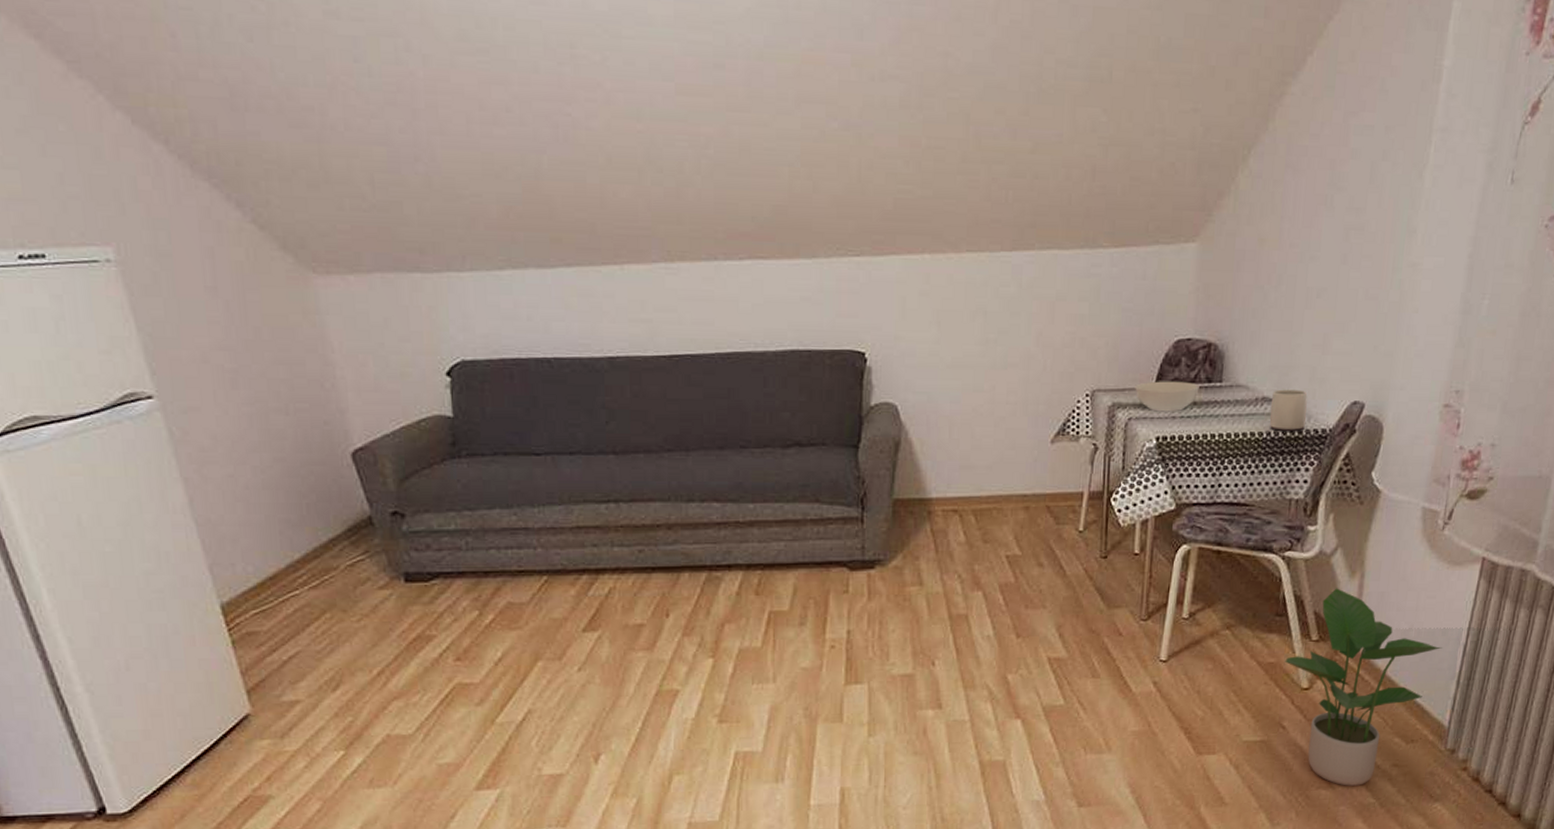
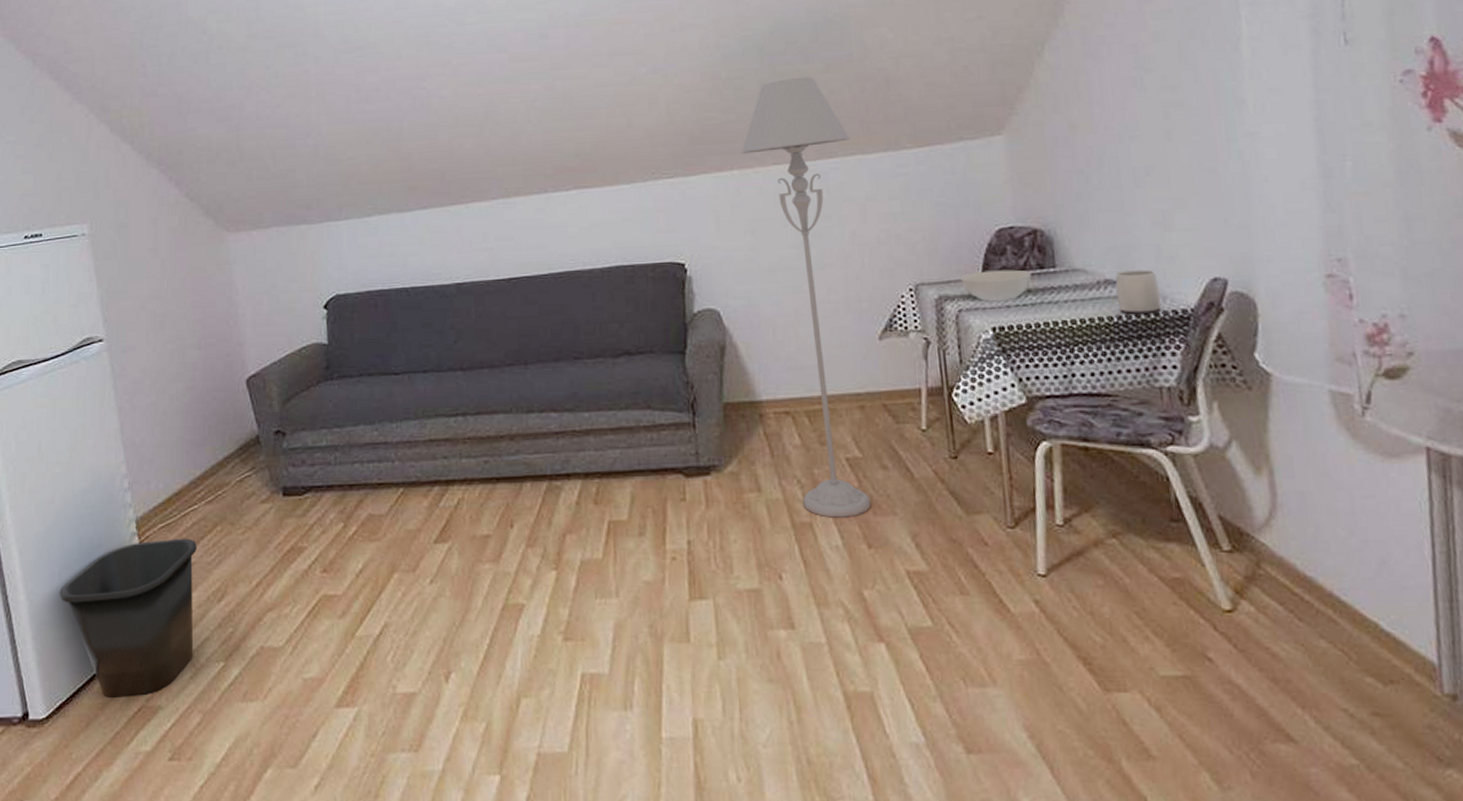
waste bin: none [128,625,307,789] -> present [59,538,197,697]
floor lamp: none [934,154,1049,610] -> present [741,76,871,518]
potted plant: present [1285,588,1442,786] -> none [1194,487,1401,740]

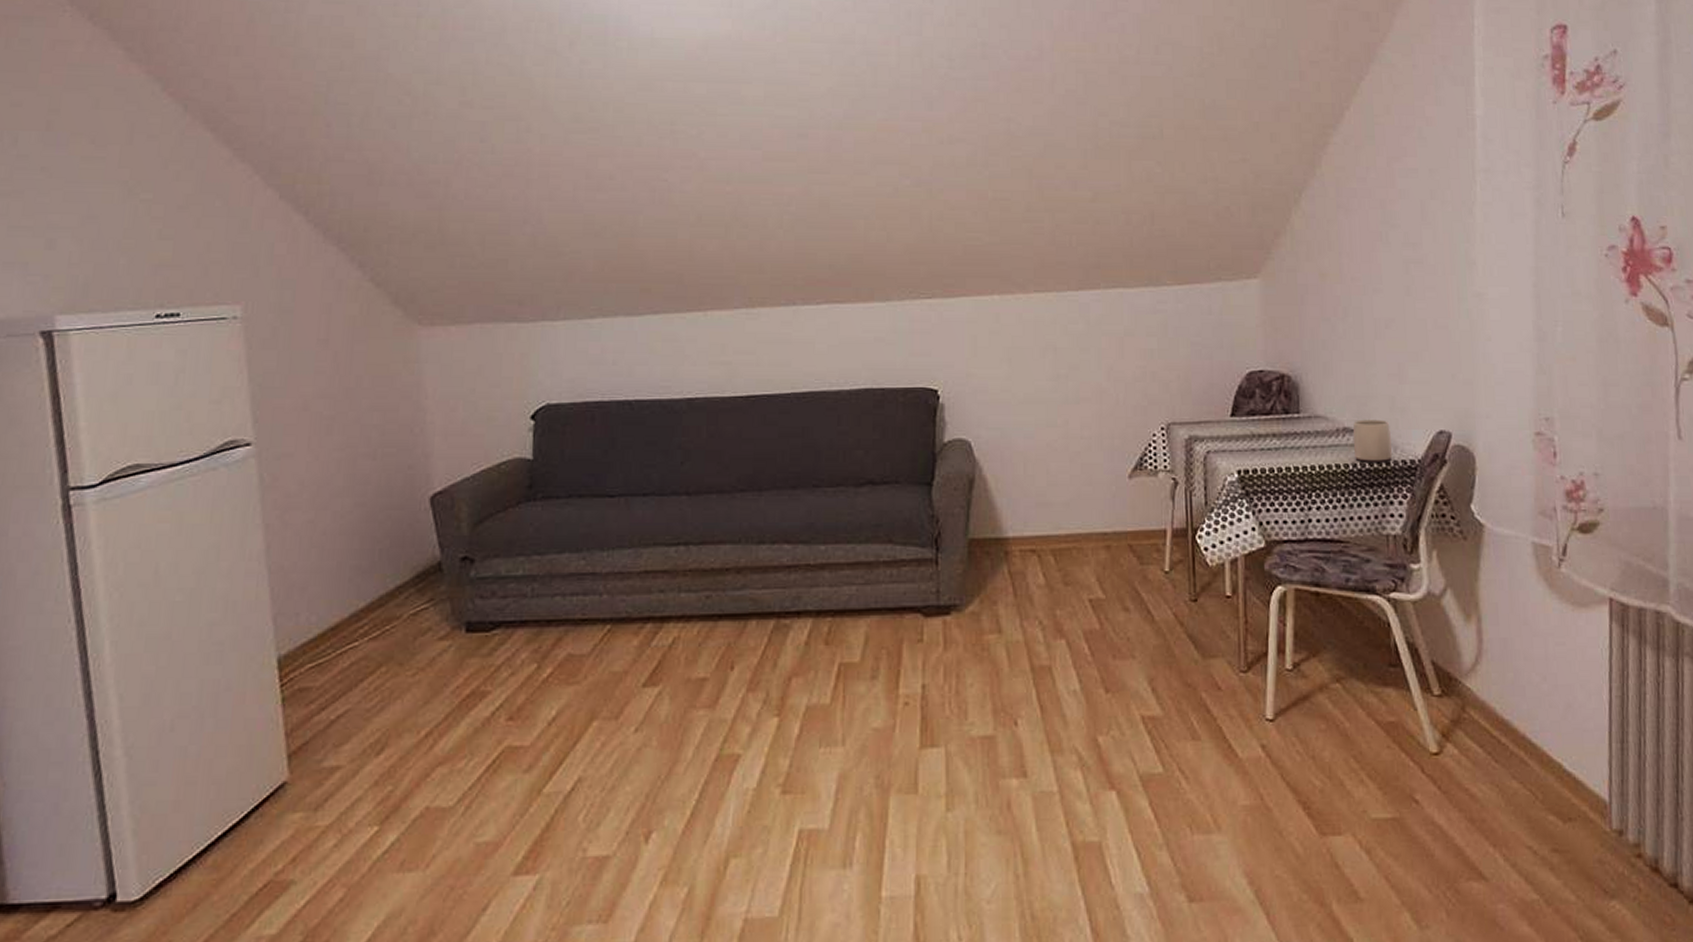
waste bin: present [59,538,197,697] -> none [169,680,354,872]
floor lamp: present [741,76,871,518] -> none [1003,204,1113,661]
bowl: present [960,269,1032,302] -> none [1210,413,1277,445]

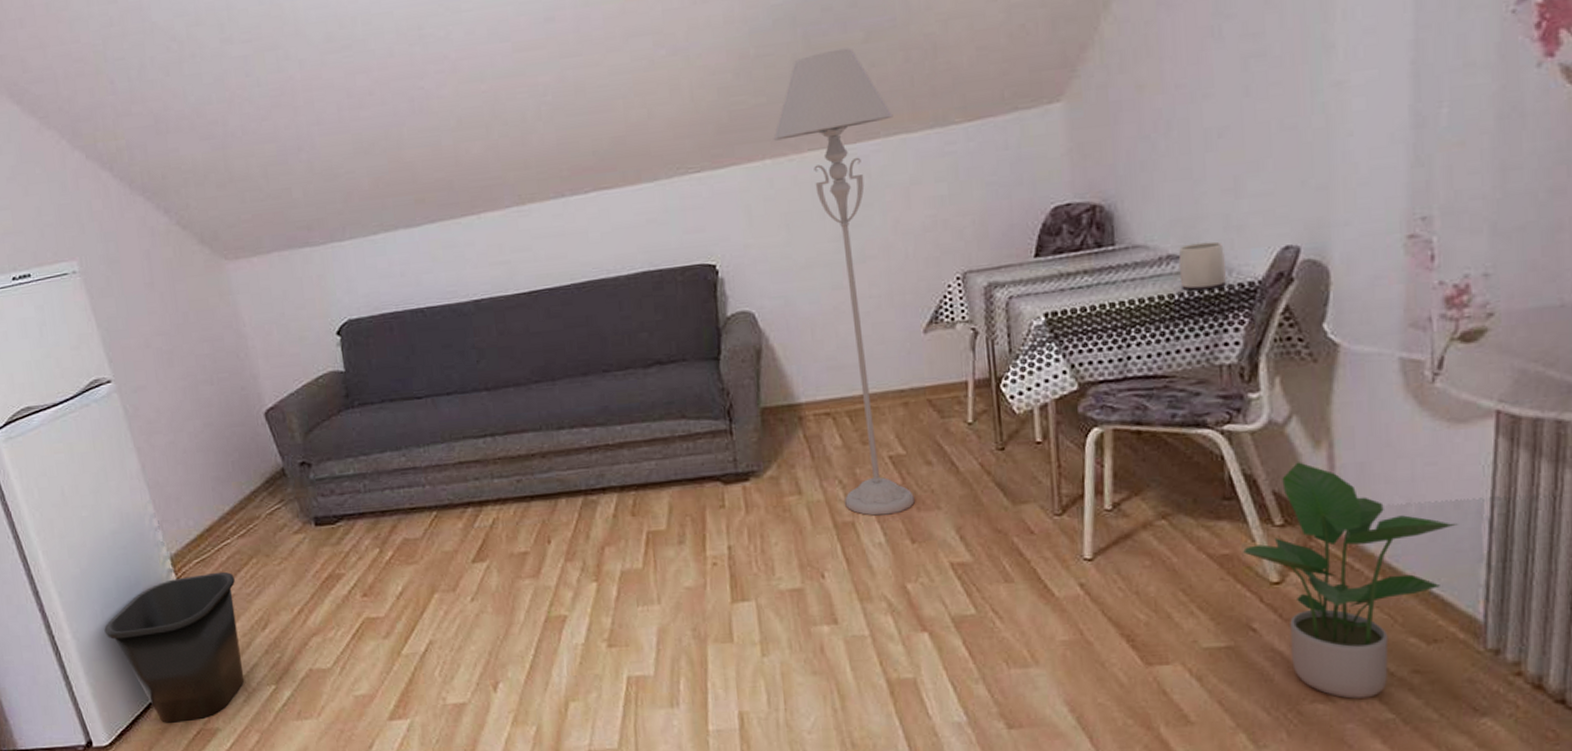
waste bin: none [169,680,354,872] -> present [104,571,245,723]
floor lamp: none [1003,204,1113,661] -> present [773,47,915,516]
potted plant: none [1407,634,1584,877] -> present [1243,462,1458,699]

